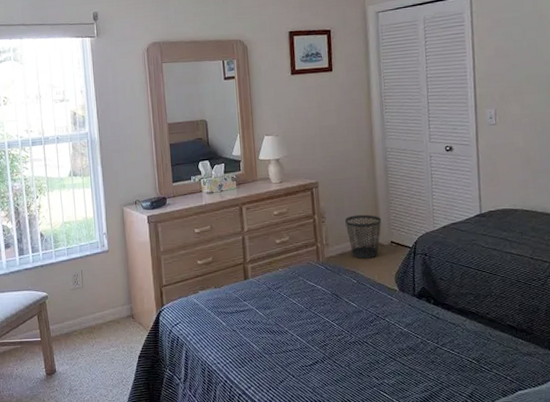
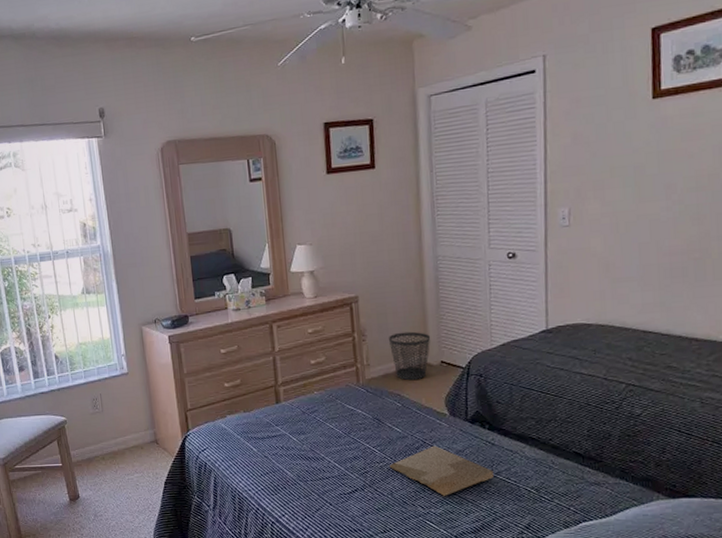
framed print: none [346,319,439,367] -> present [389,445,494,496]

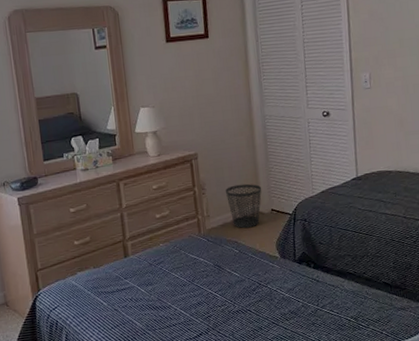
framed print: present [389,445,494,496] -> none [229,286,320,332]

